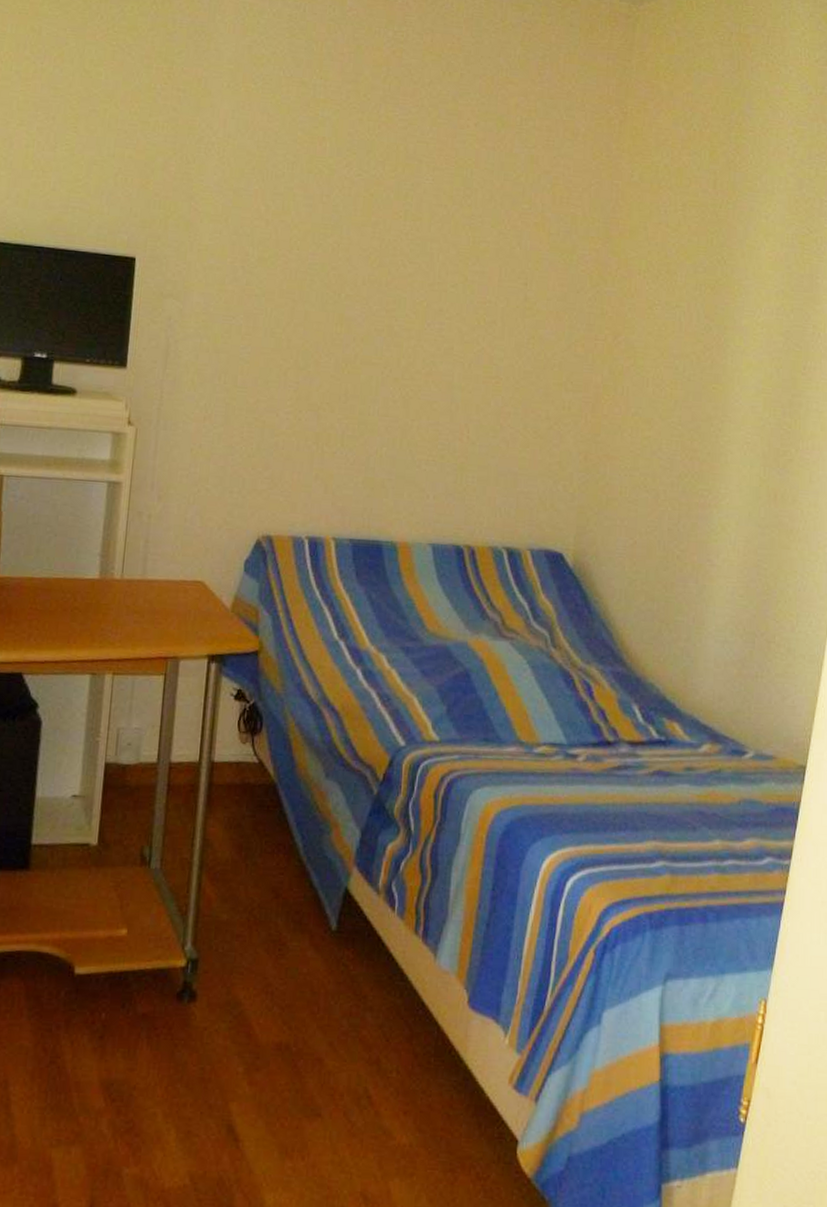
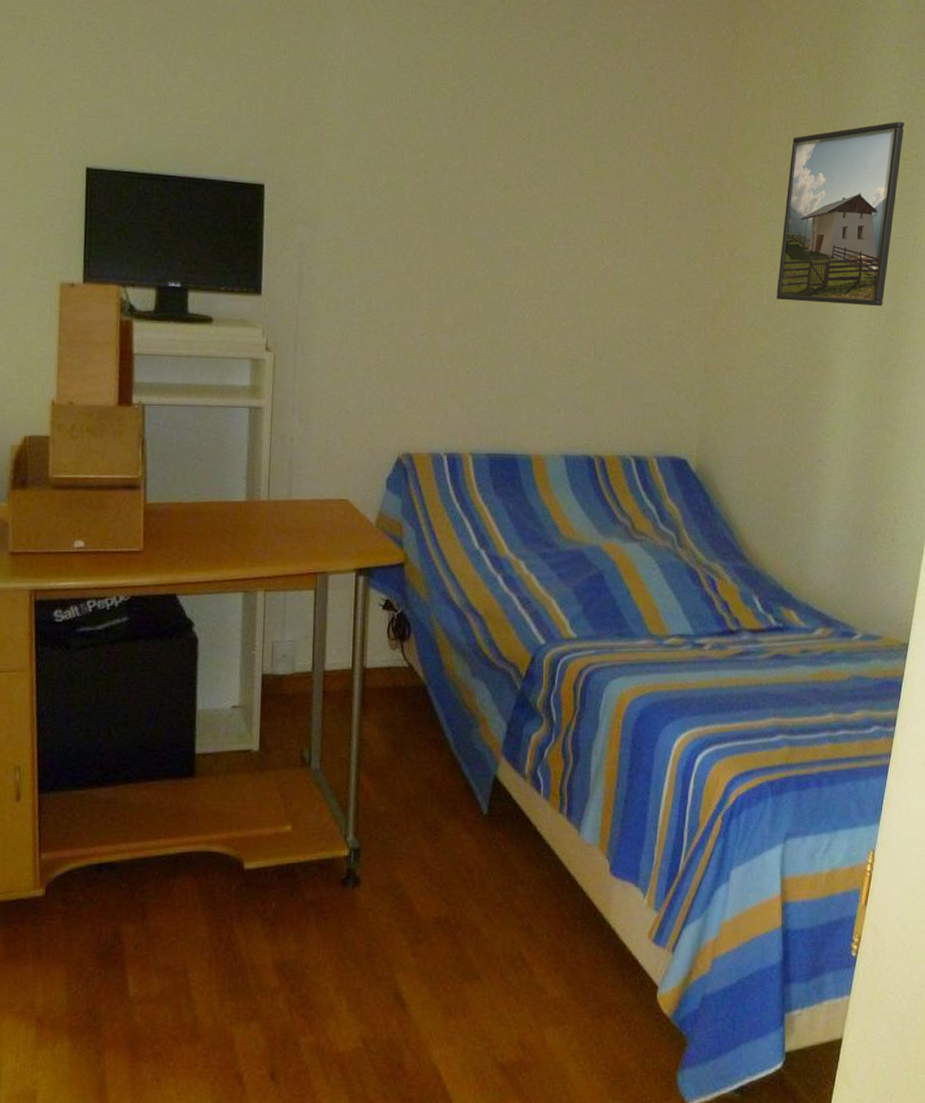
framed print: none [663,204,803,398] -> present [776,121,905,307]

